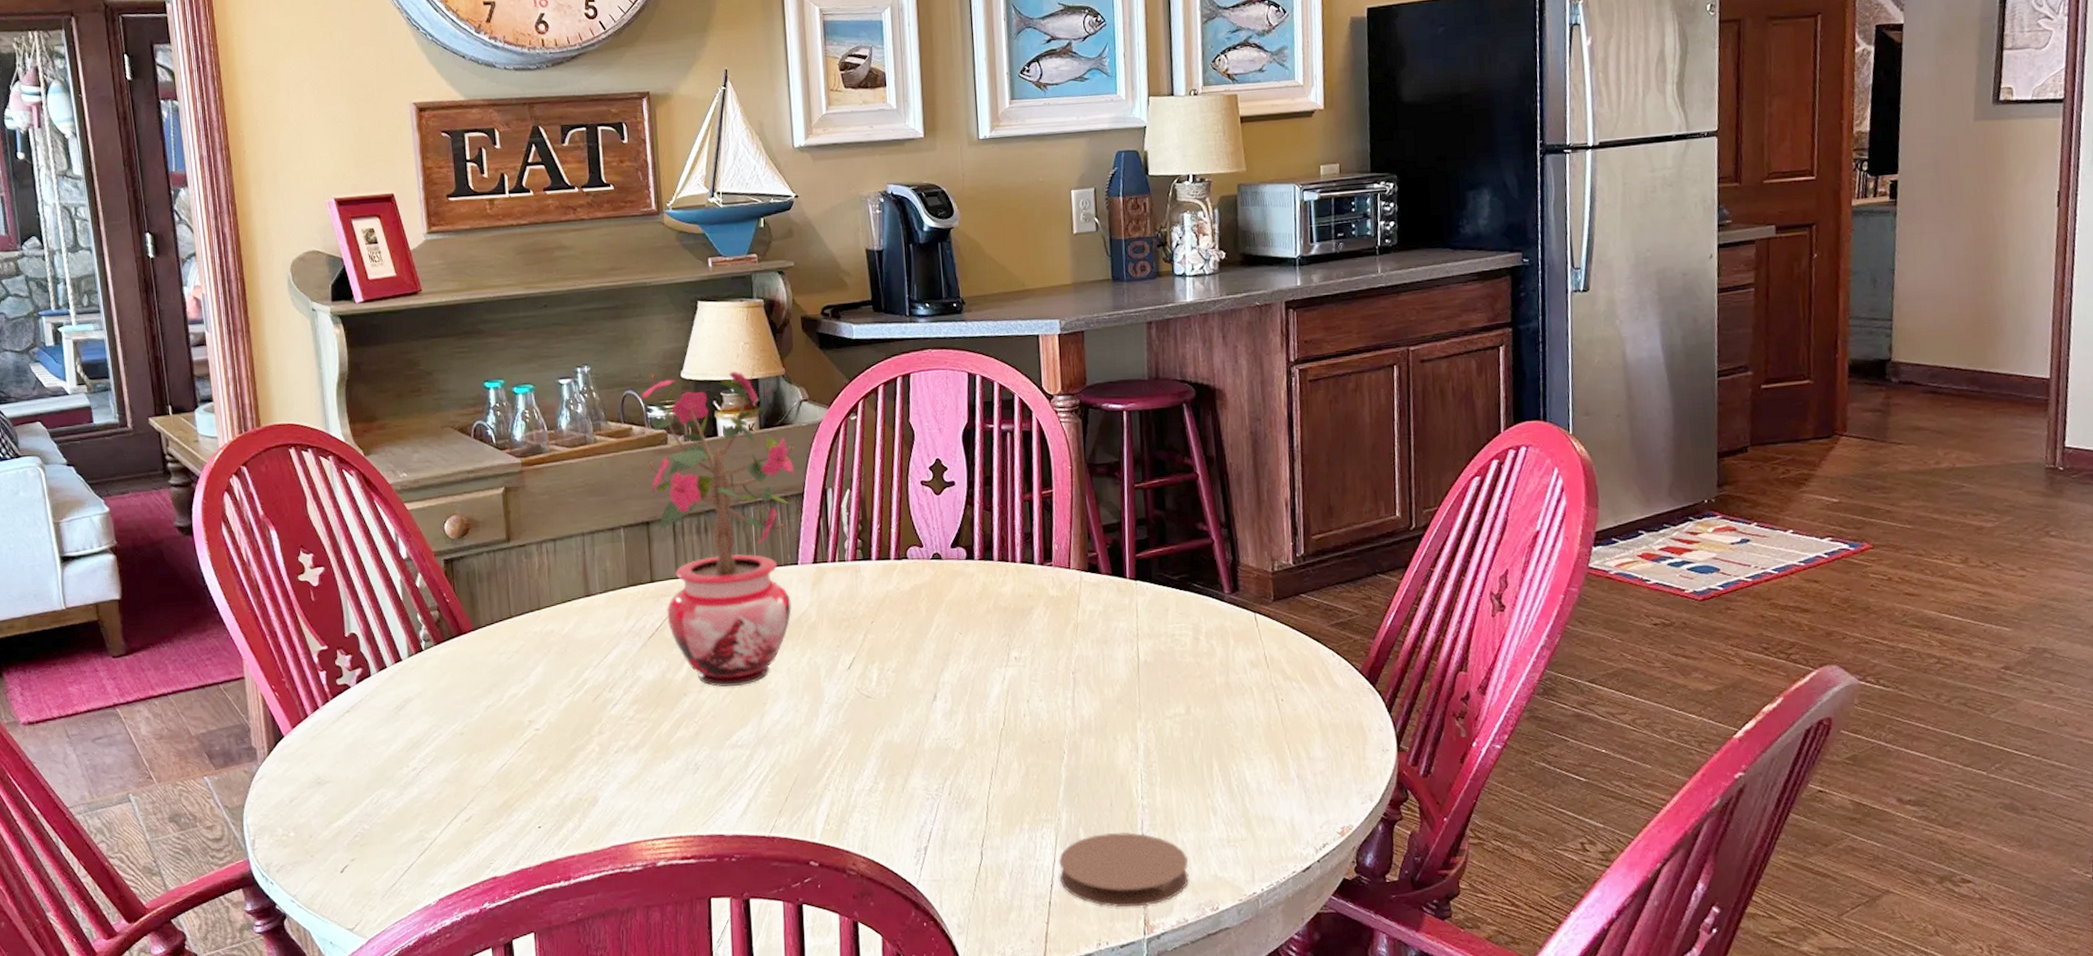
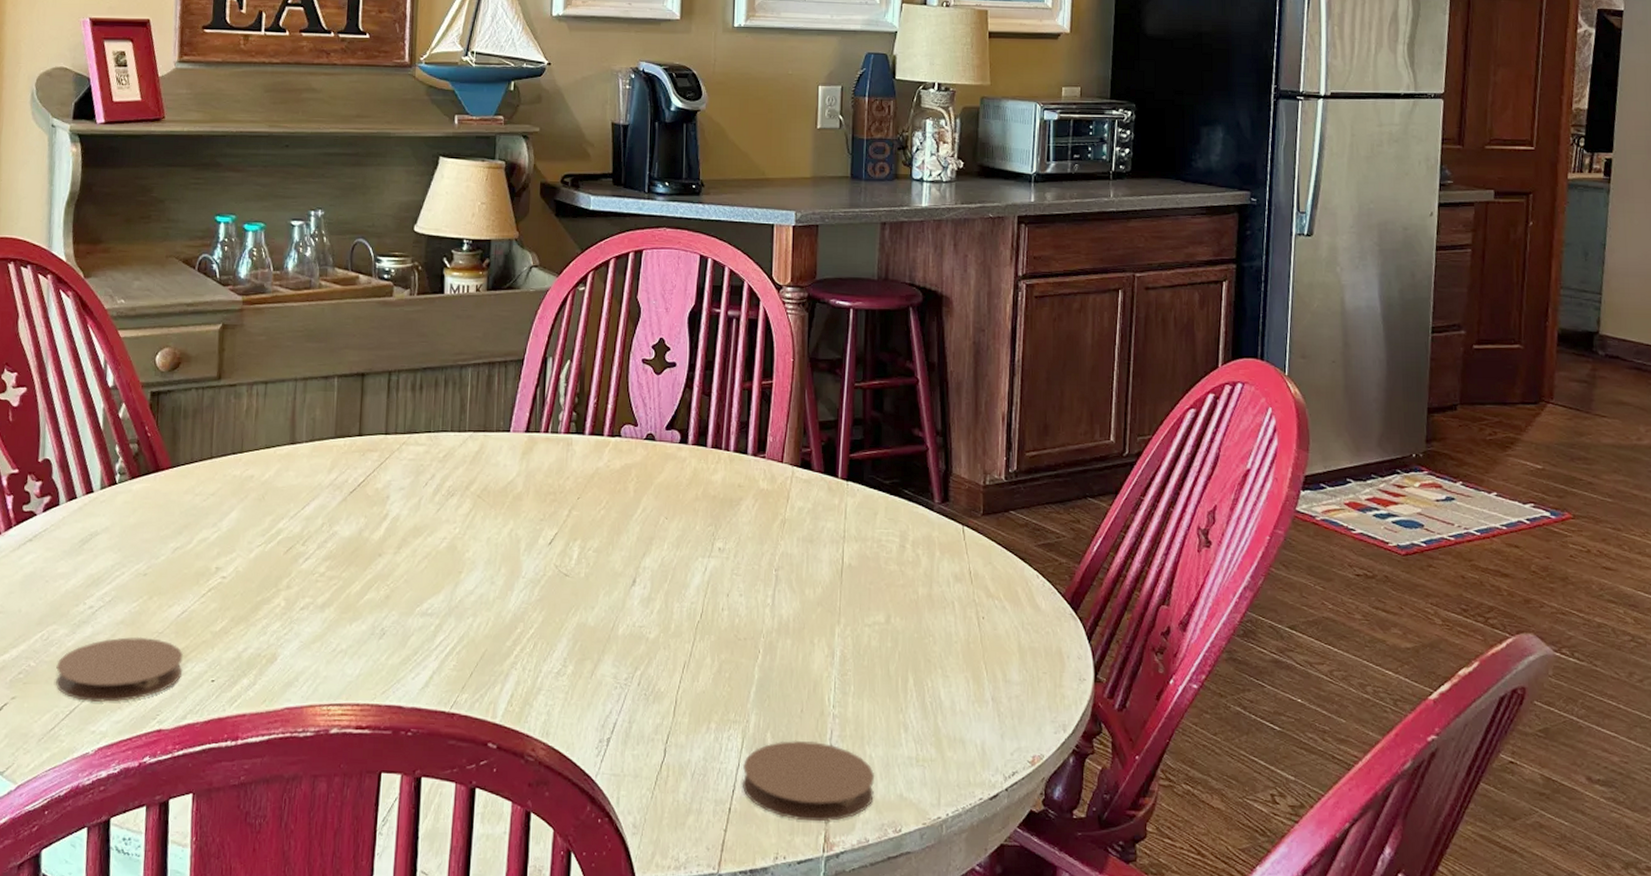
coaster: none [389,792,510,858] -> present [56,636,184,703]
potted plant: present [639,369,794,687] -> none [369,220,519,552]

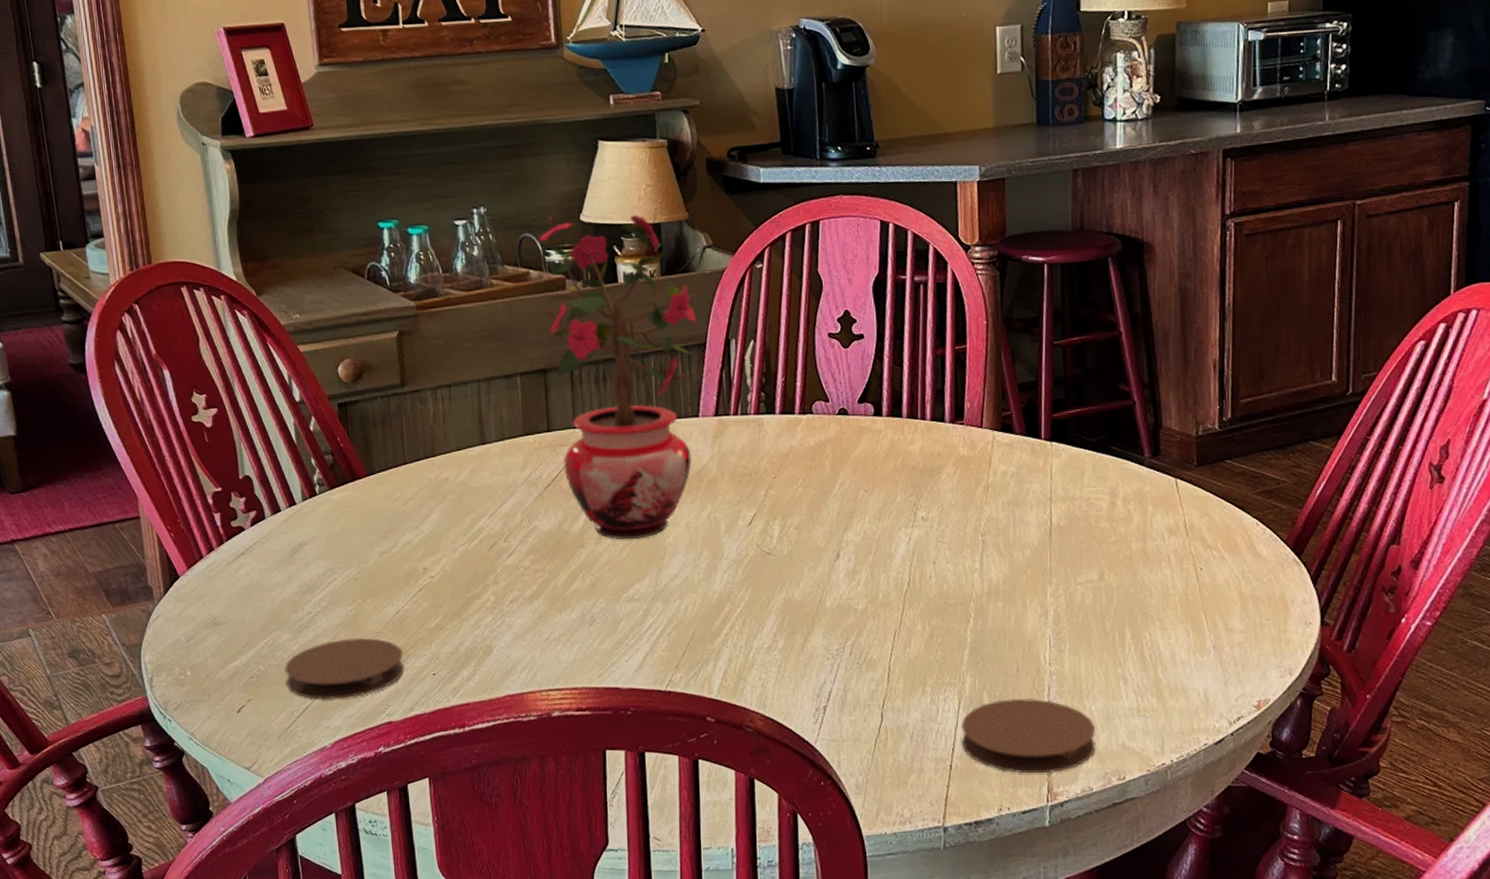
potted plant: none [369,220,519,552] -> present [537,212,696,540]

